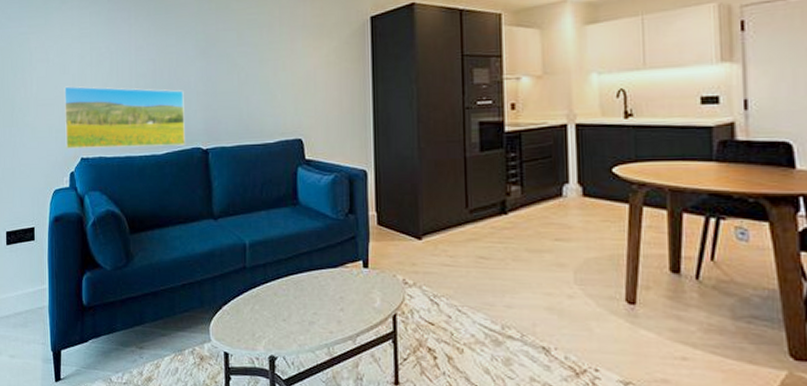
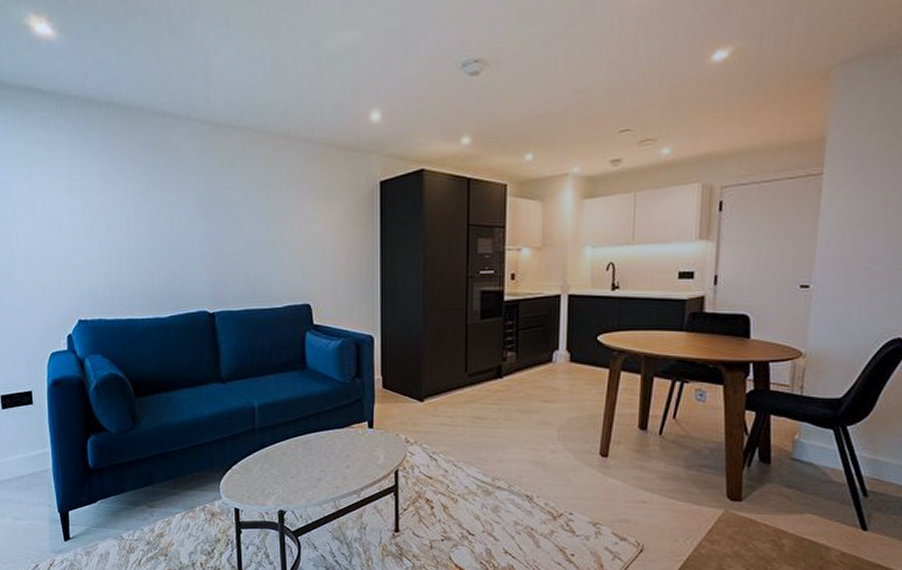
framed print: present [63,86,186,149] -> none [54,243,191,310]

